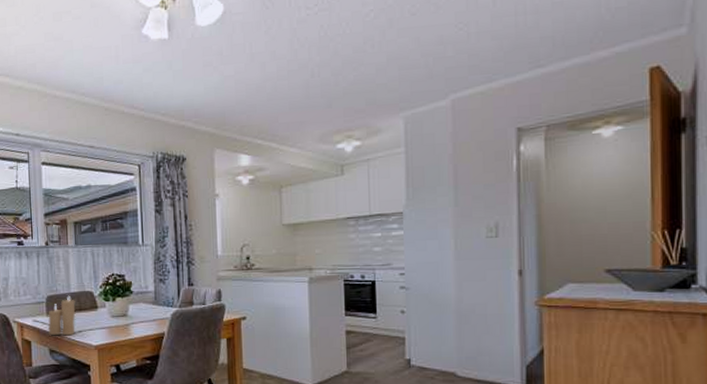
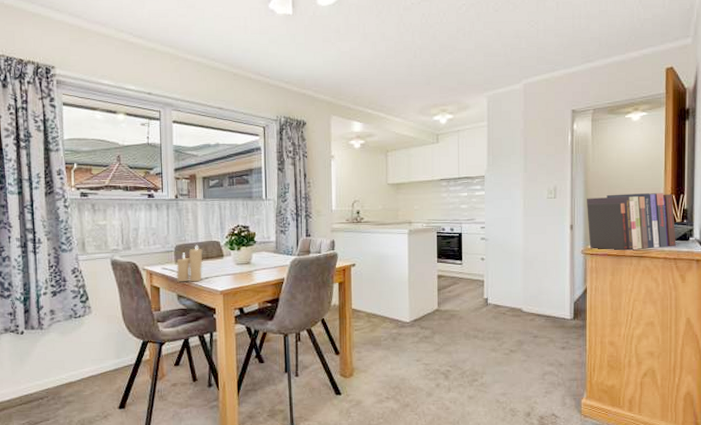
books: none [539,228,671,302] -> present [586,193,676,251]

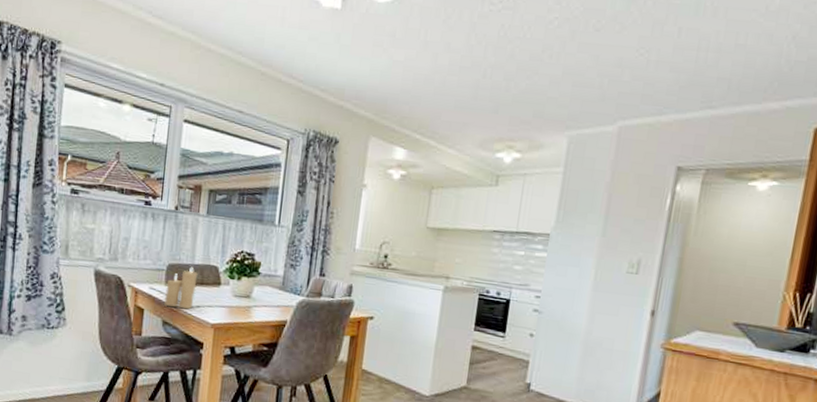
books: present [586,193,676,251] -> none [672,280,796,358]

